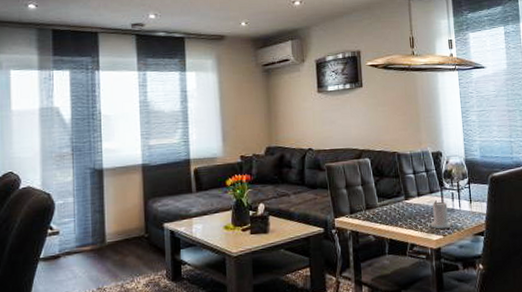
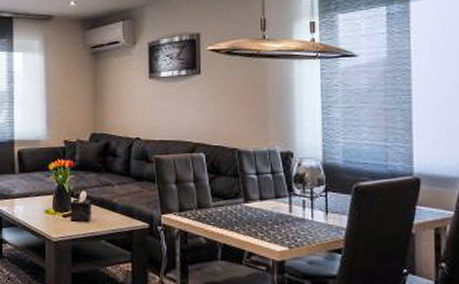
candle: present [430,200,453,229] -> none [274,207,302,240]

